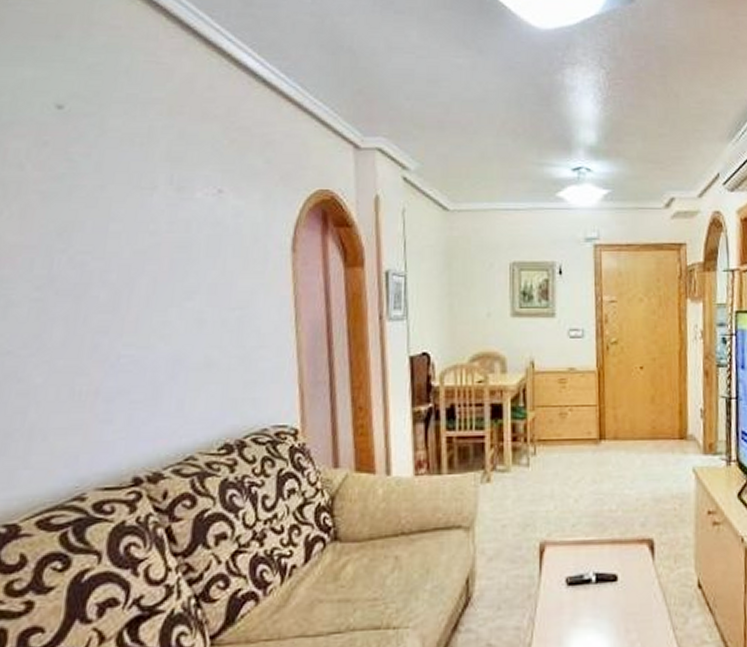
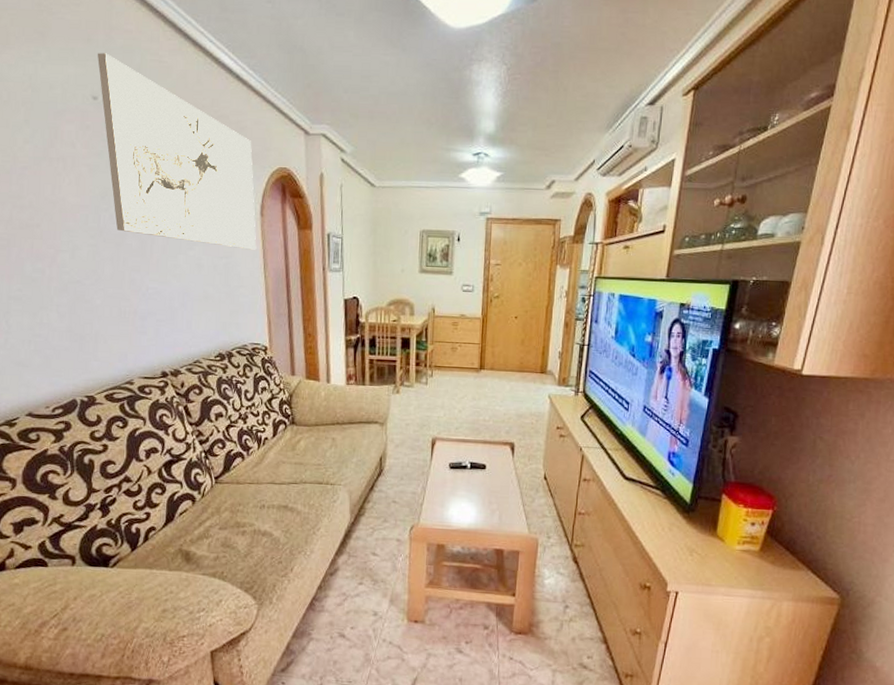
wall art: none [68,52,285,297] -> present [98,53,257,250]

